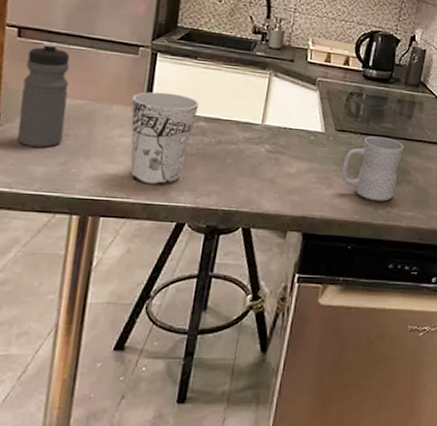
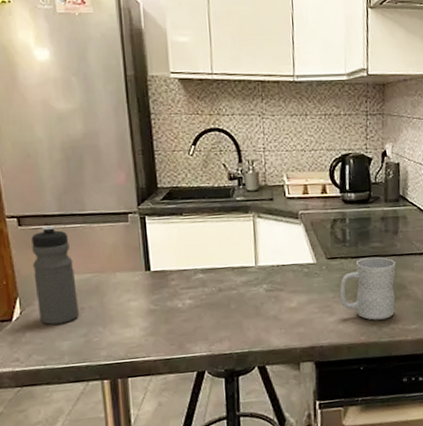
cup: present [130,91,199,186] -> none [132,251,194,342]

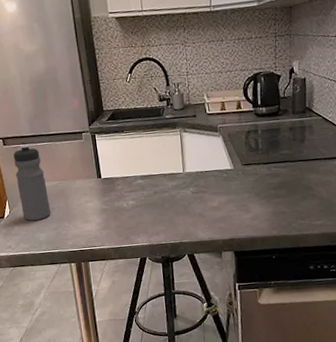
mug: present [339,256,396,320] -> none [254,162,303,217]

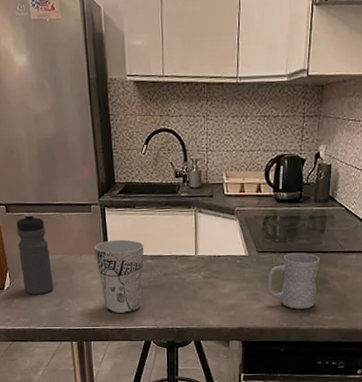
cup: none [87,162,135,234] -> present [94,239,144,314]
mug: none [254,162,303,217] -> present [267,252,319,309]

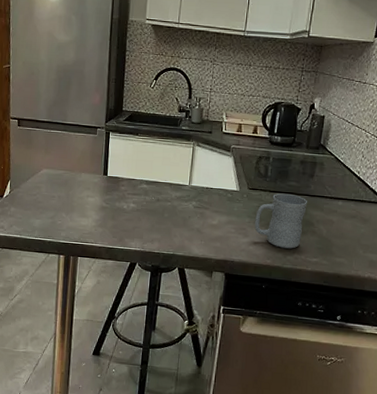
water bottle: present [16,213,53,294] -> none [22,129,52,206]
cup: present [94,239,144,314] -> none [94,162,142,234]

